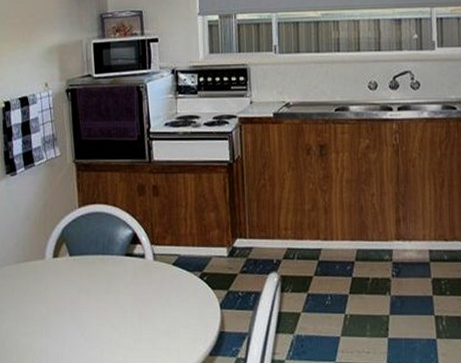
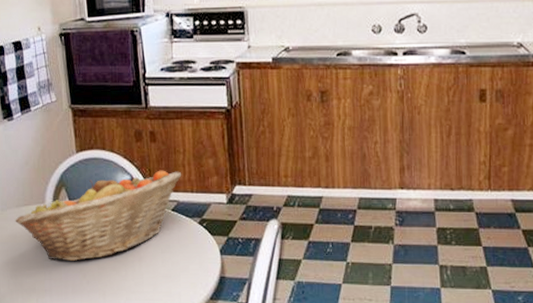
fruit basket: none [13,224,183,319] -> present [15,170,181,262]

